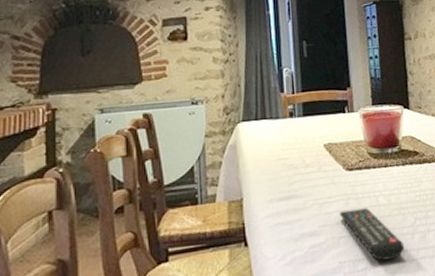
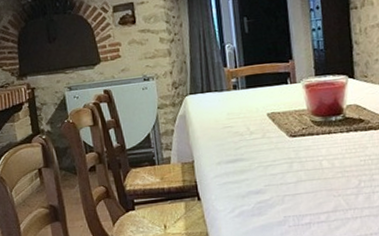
remote control: present [340,208,404,261] -> none [284,170,348,217]

